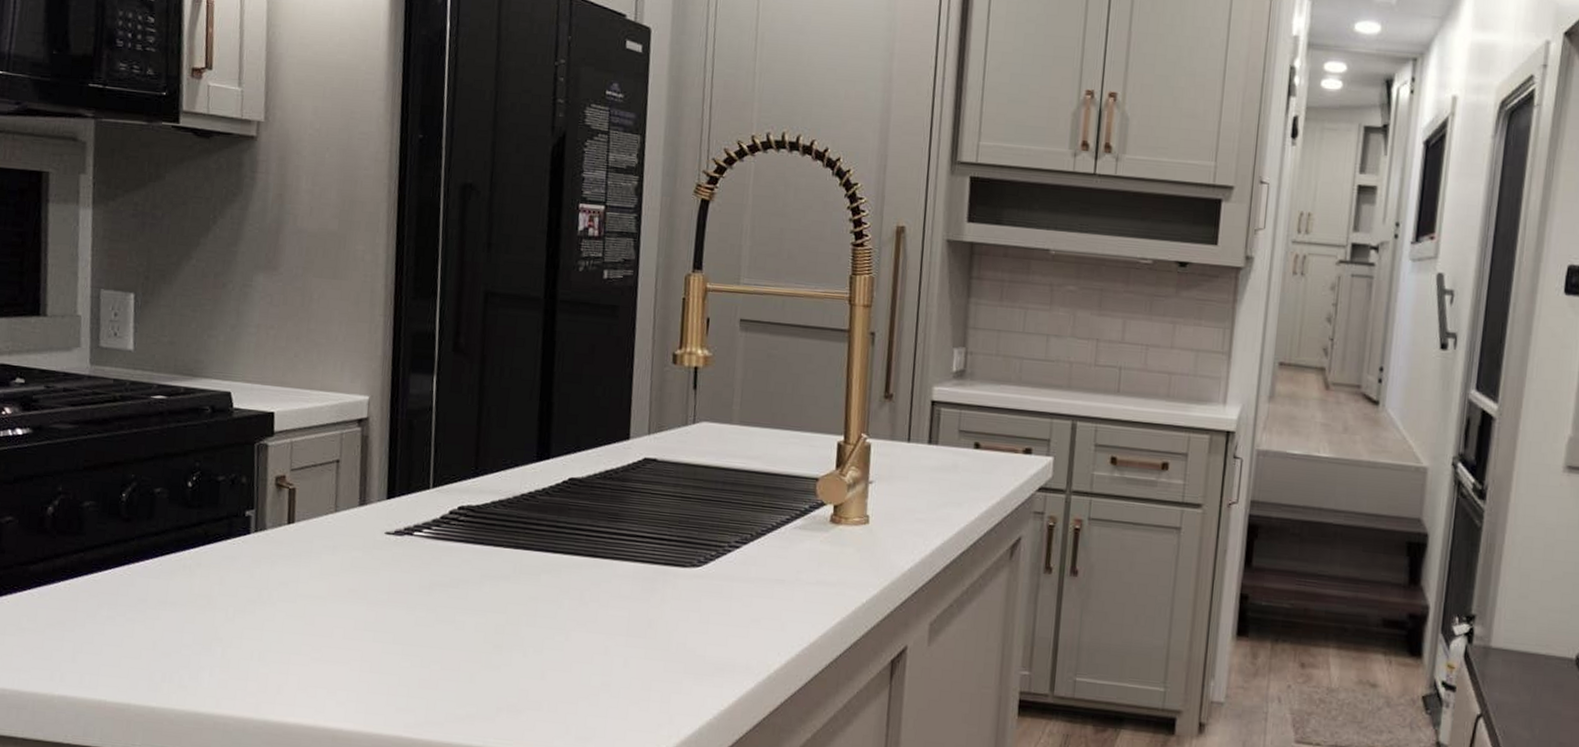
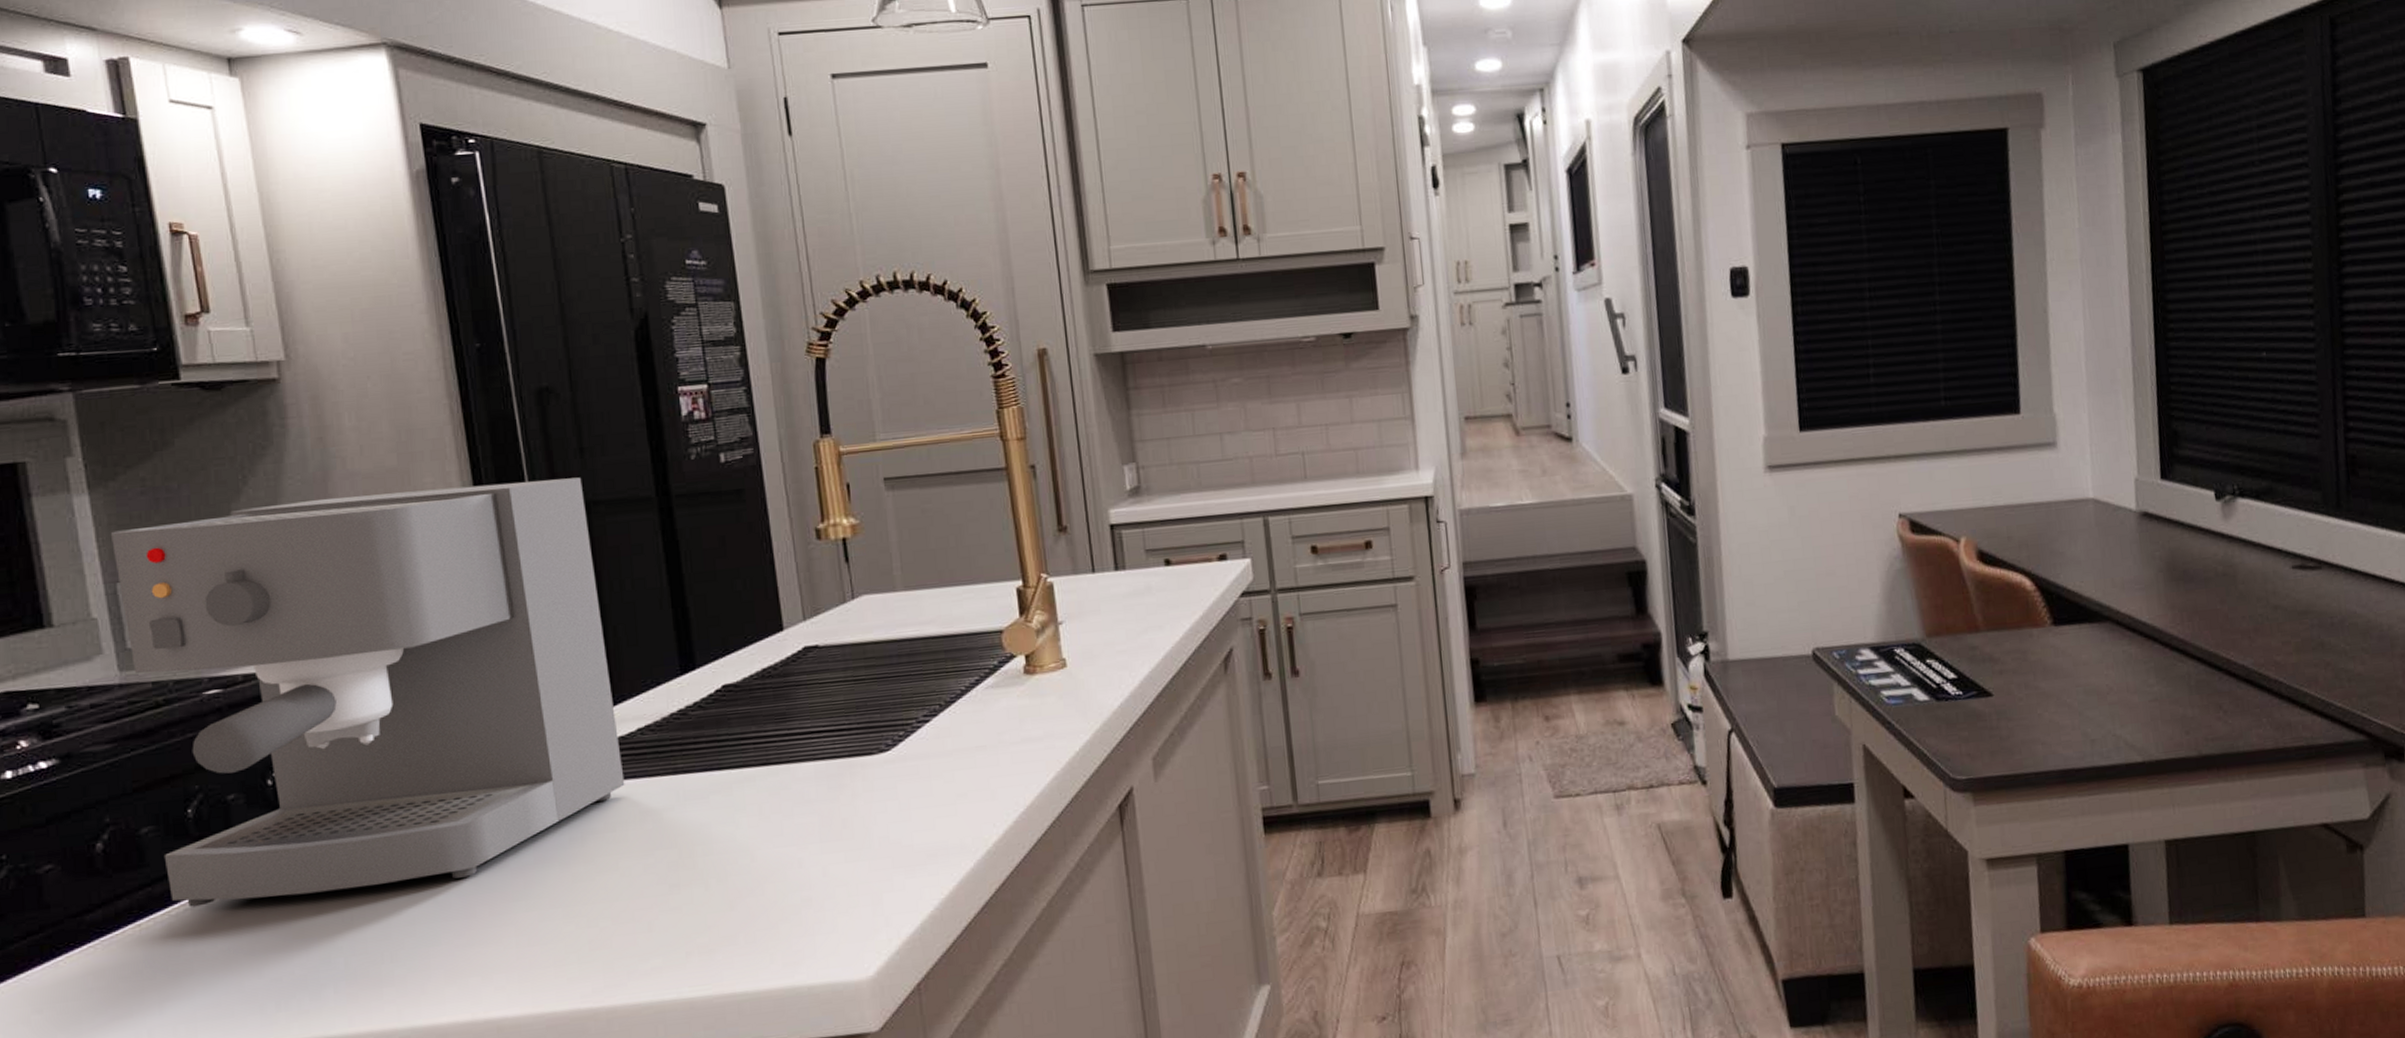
coffee maker: none [97,244,485,601] -> present [110,477,625,907]

